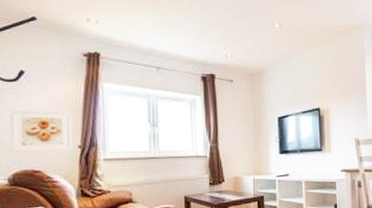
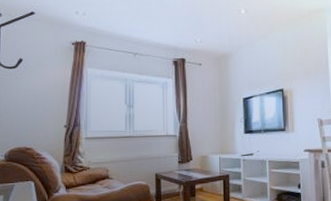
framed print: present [9,109,73,153] -> none [8,92,60,132]

